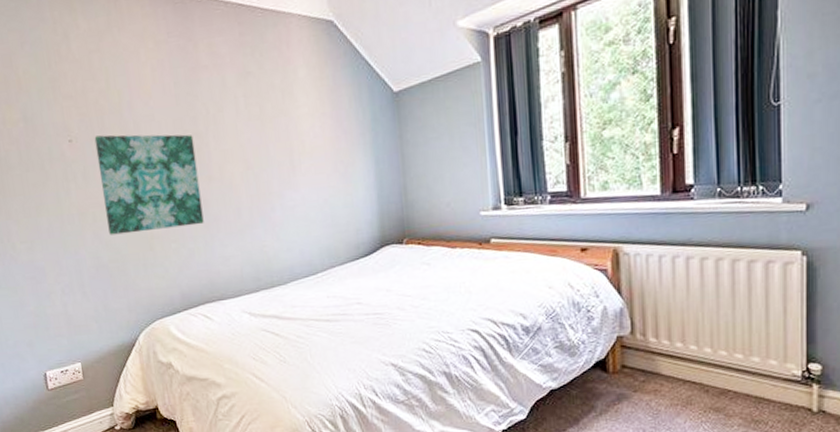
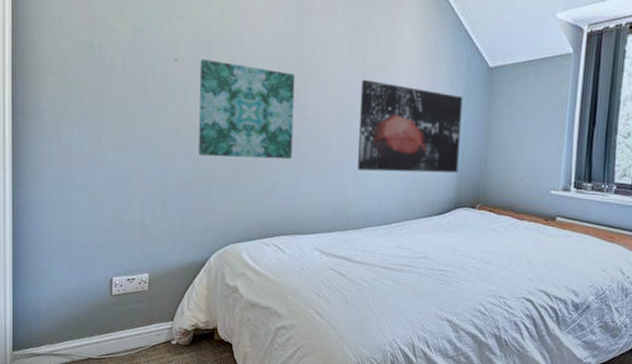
wall art: none [261,127,379,225] -> present [358,80,463,173]

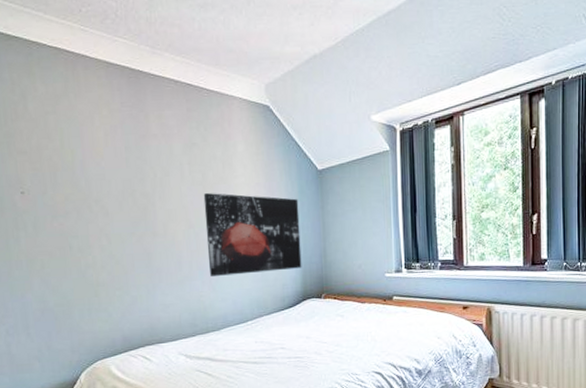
wall art: present [198,59,295,160] -> none [46,189,147,281]

